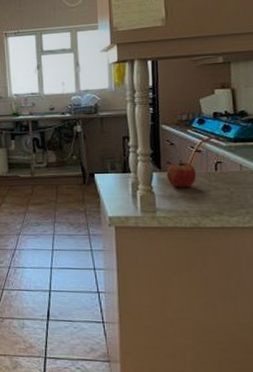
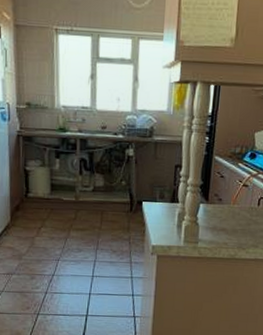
apple: present [166,160,197,188] -> none [212,193,241,221]

